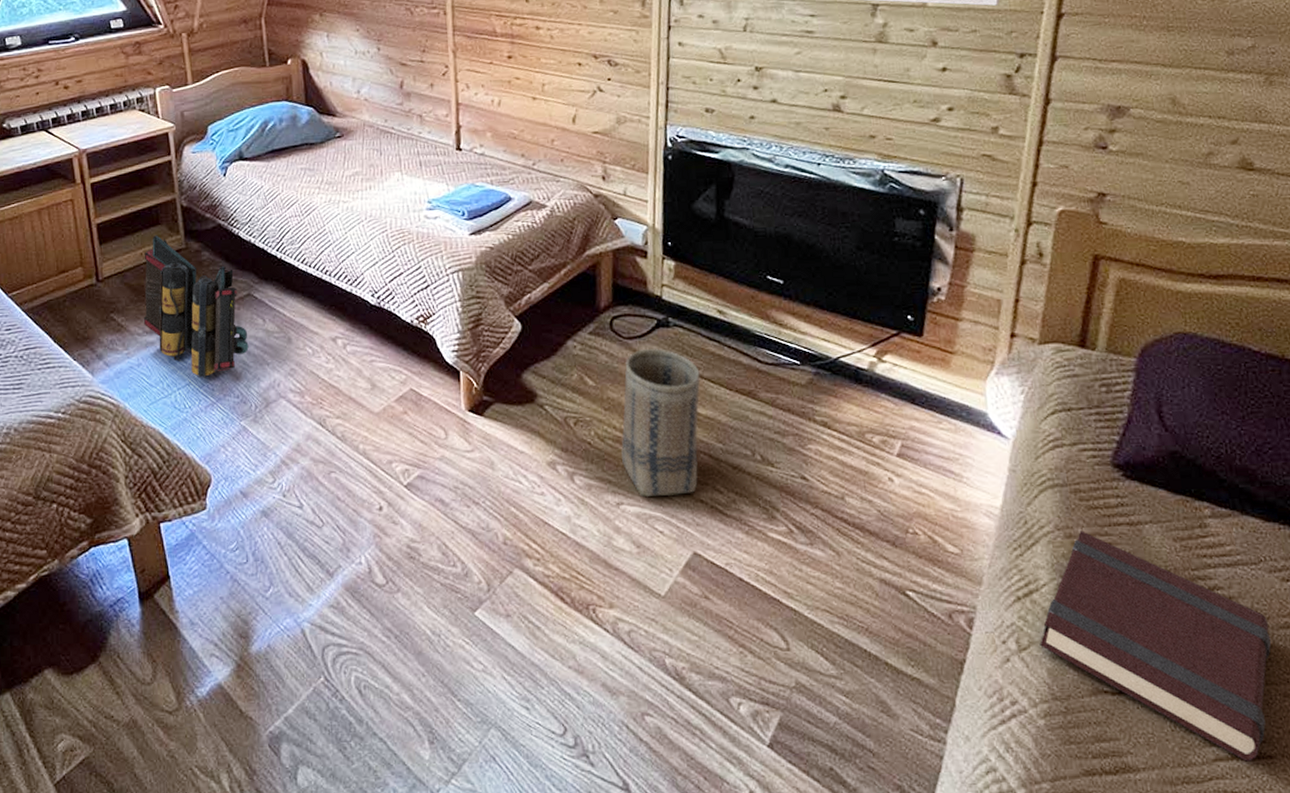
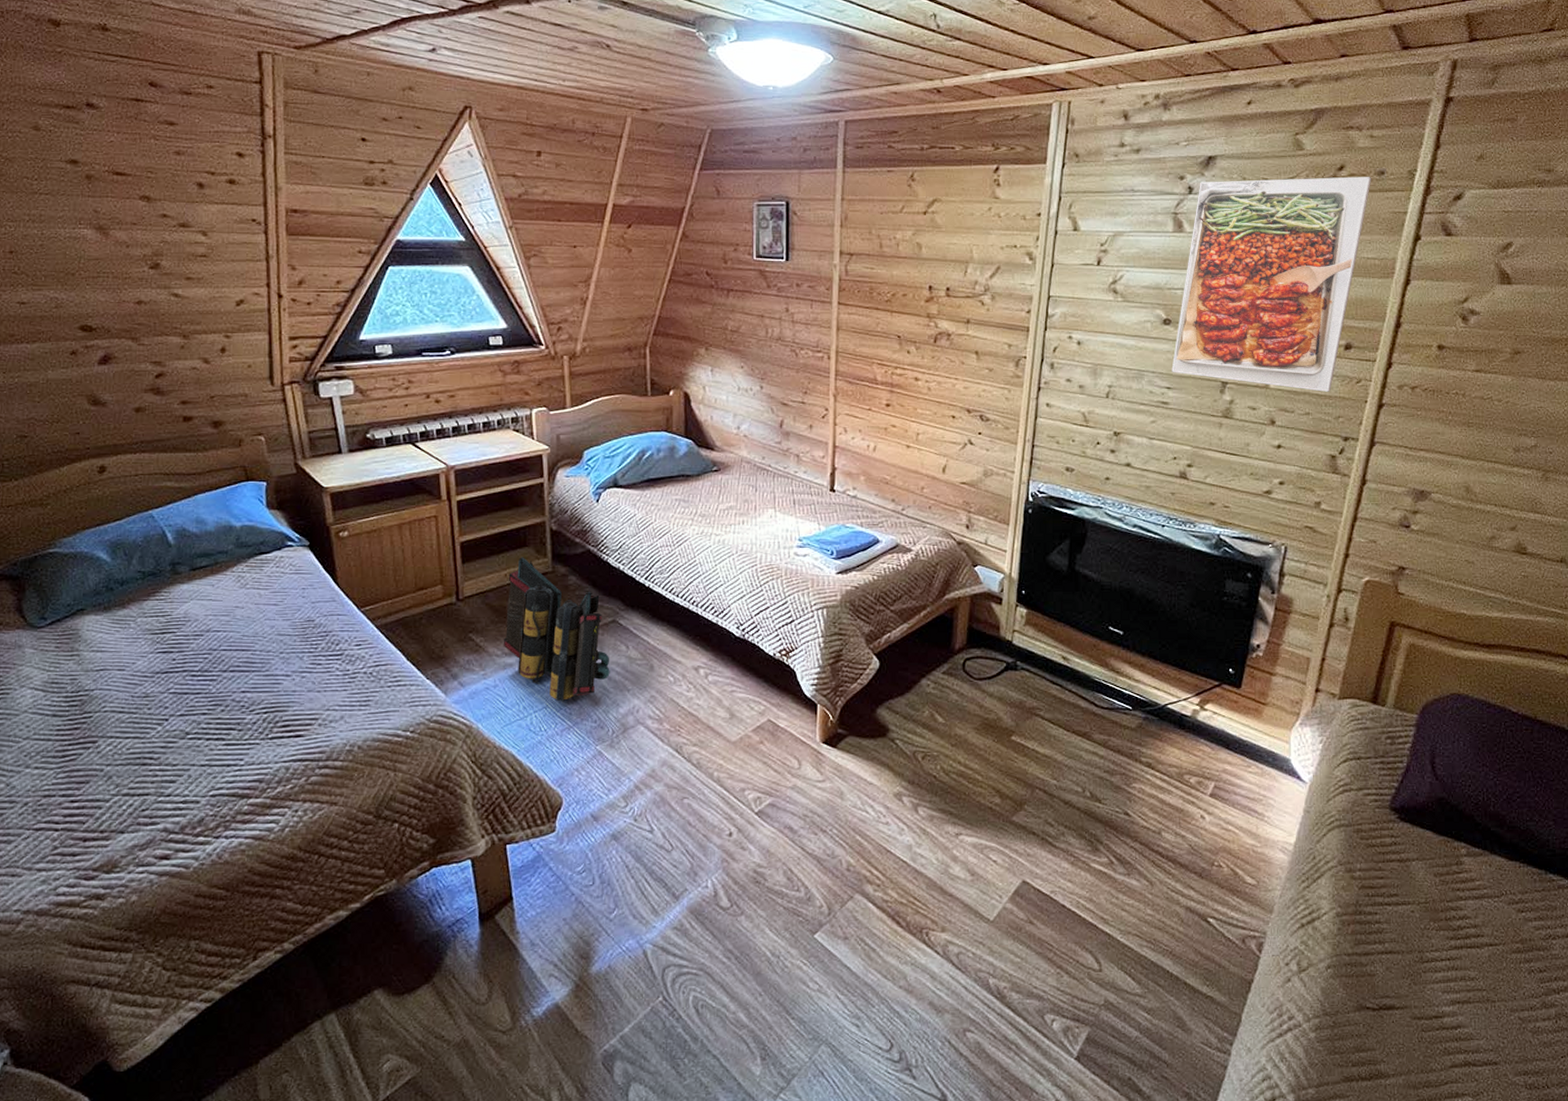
basket: present [621,348,700,498] -> none [964,689,1041,829]
book: present [1040,531,1271,762] -> none [1317,866,1504,1068]

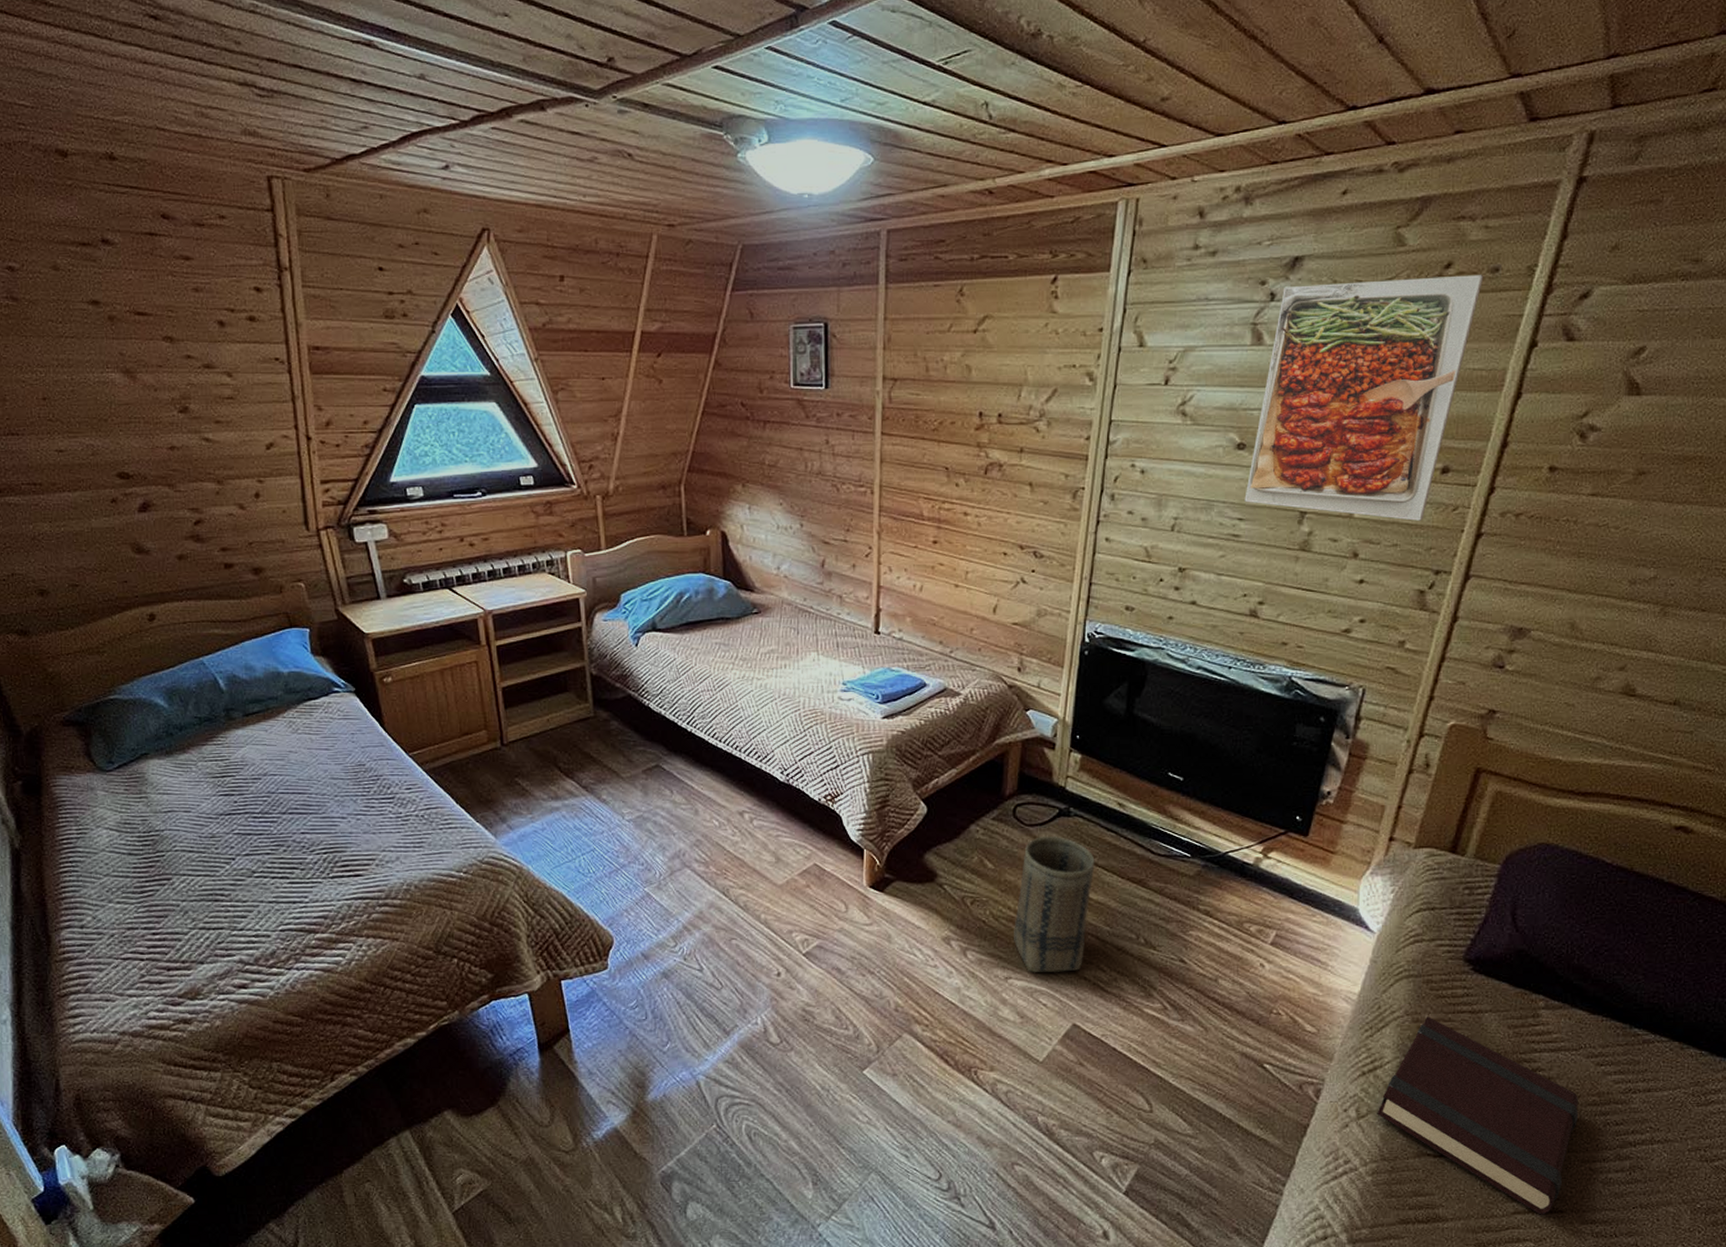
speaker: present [503,557,610,702] -> none [548,702,655,845]
basket: none [964,689,1041,829] -> present [1014,835,1095,973]
book: none [1317,866,1504,1068] -> present [1377,1016,1578,1215]

